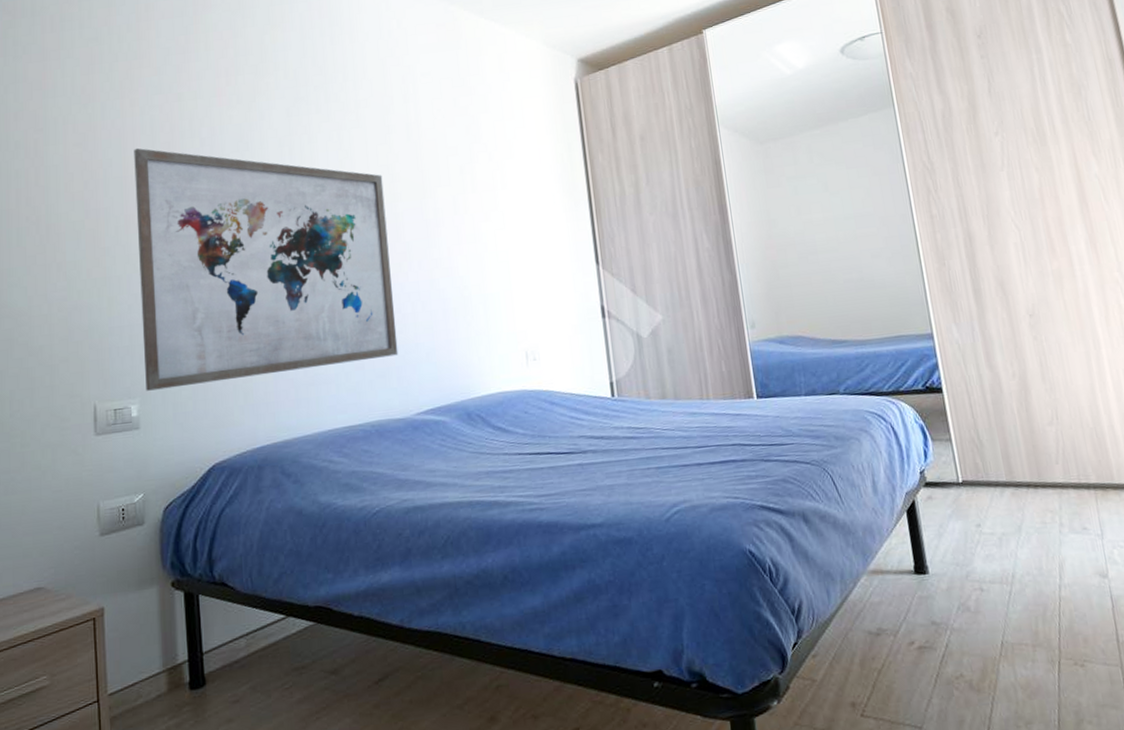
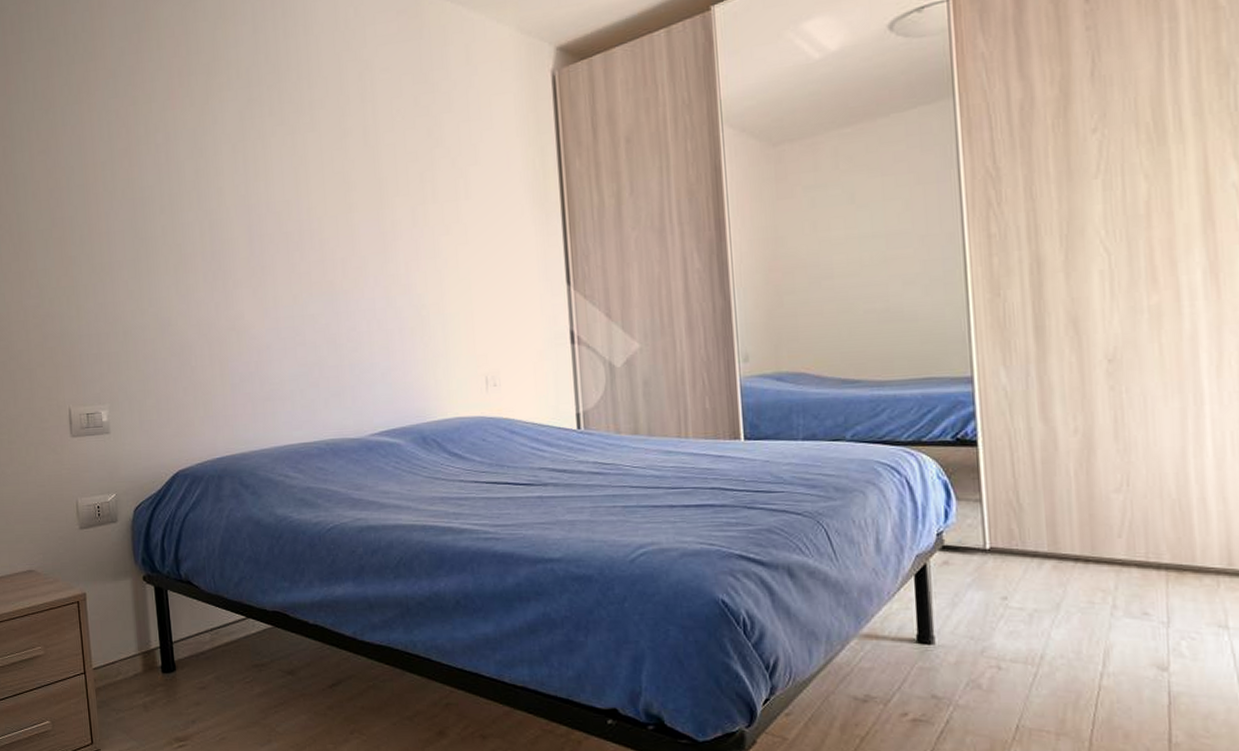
wall art: present [134,148,398,391] -> none [93,155,353,398]

